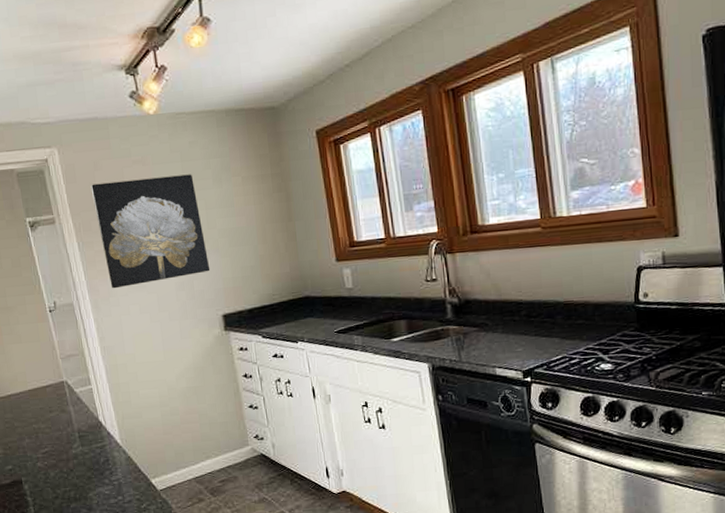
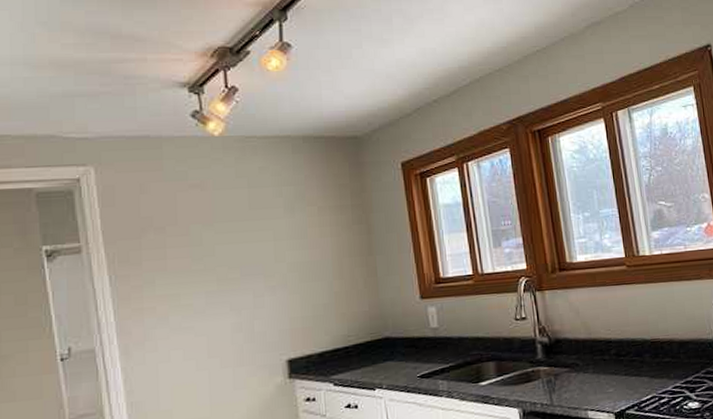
wall art: present [90,174,211,289] -> none [133,202,276,331]

